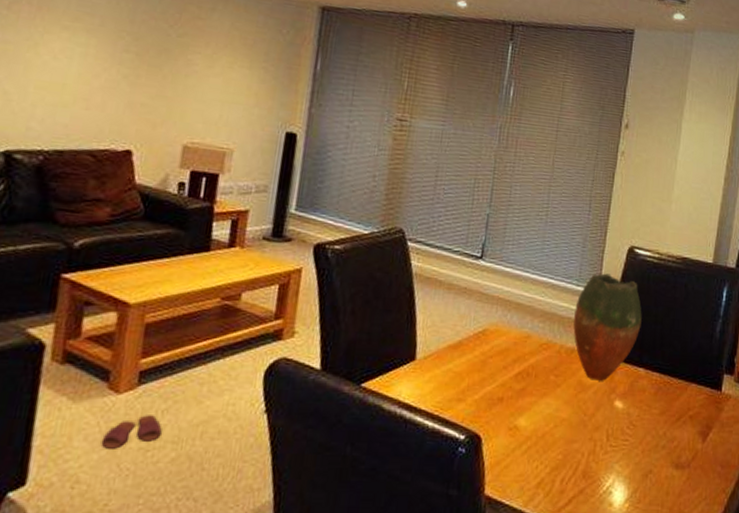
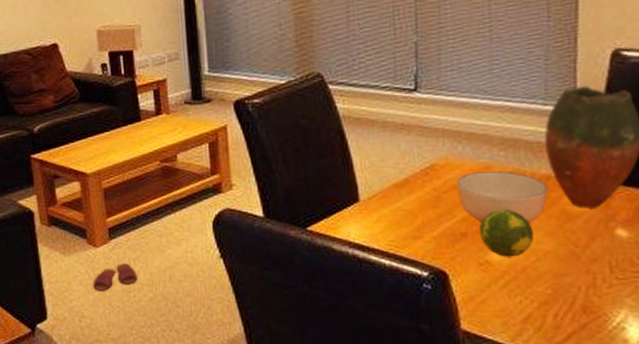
bowl: none [501,339,572,391] -> present [457,170,549,223]
fruit: none [513,376,555,423] -> present [479,208,533,257]

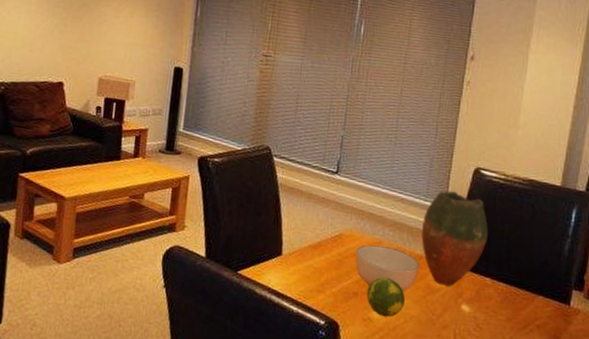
slippers: present [92,263,137,291] -> none [49,281,90,304]

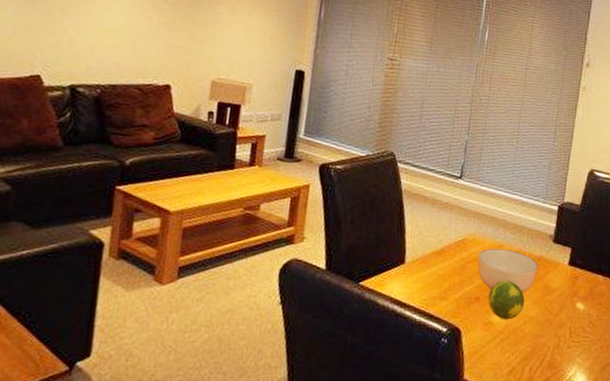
vase: present [421,191,488,286] -> none [540,192,601,286]

